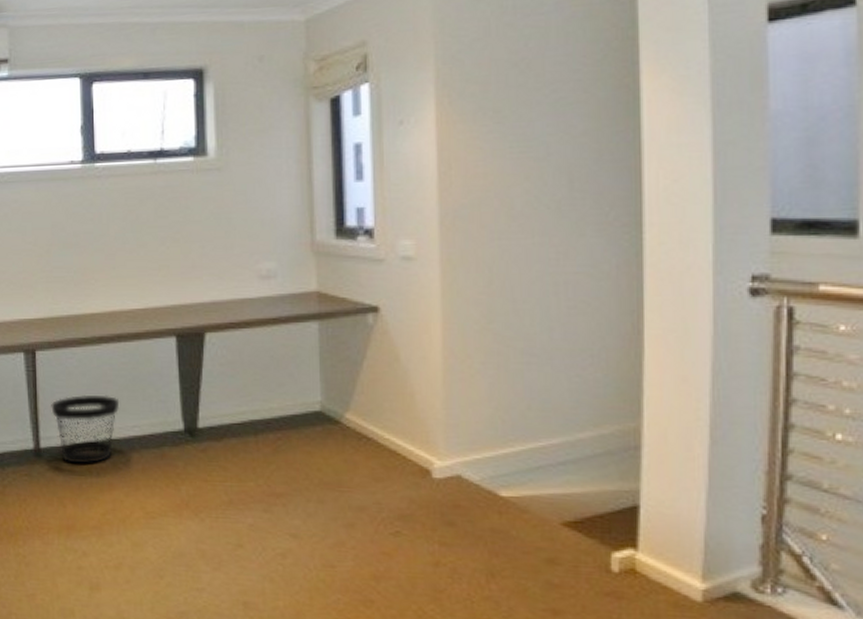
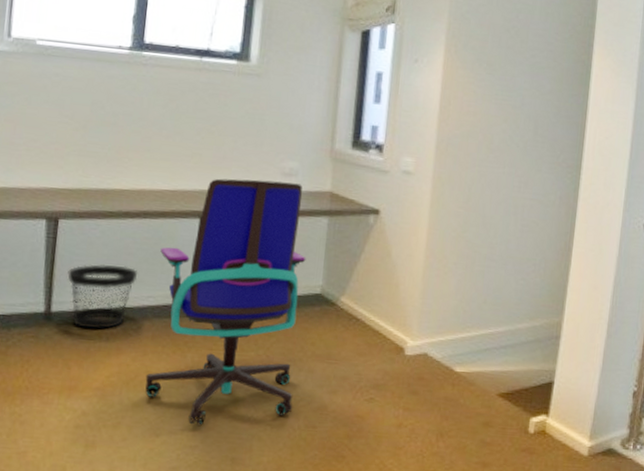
office chair: none [139,286,305,566] -> present [145,178,306,426]

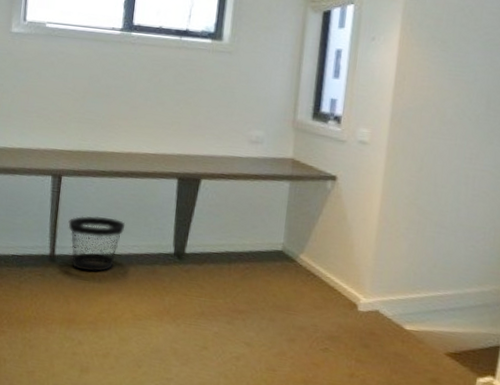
office chair: present [145,178,306,426] -> none [130,144,270,361]

